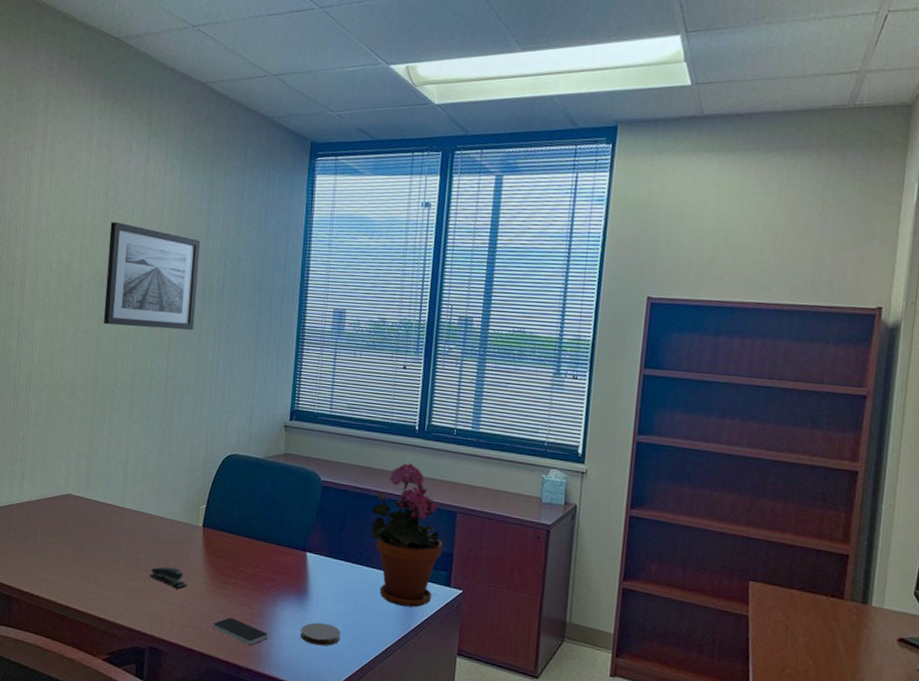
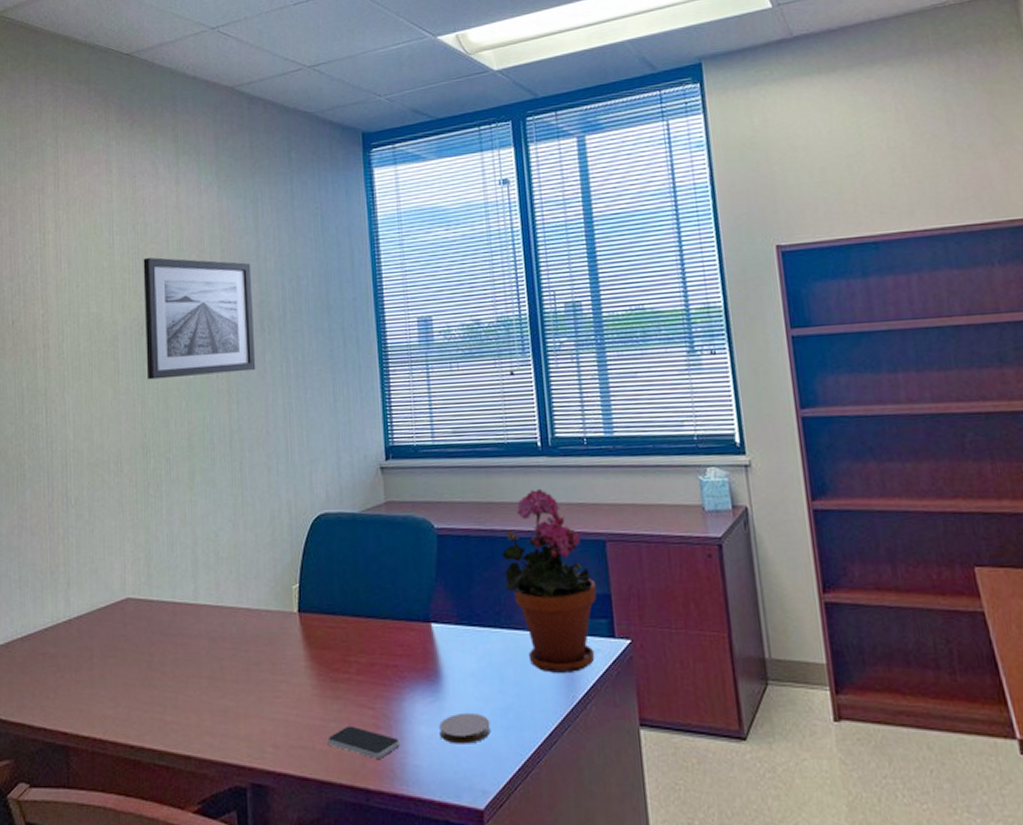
stapler: present [149,566,188,589] -> none [239,672,289,700]

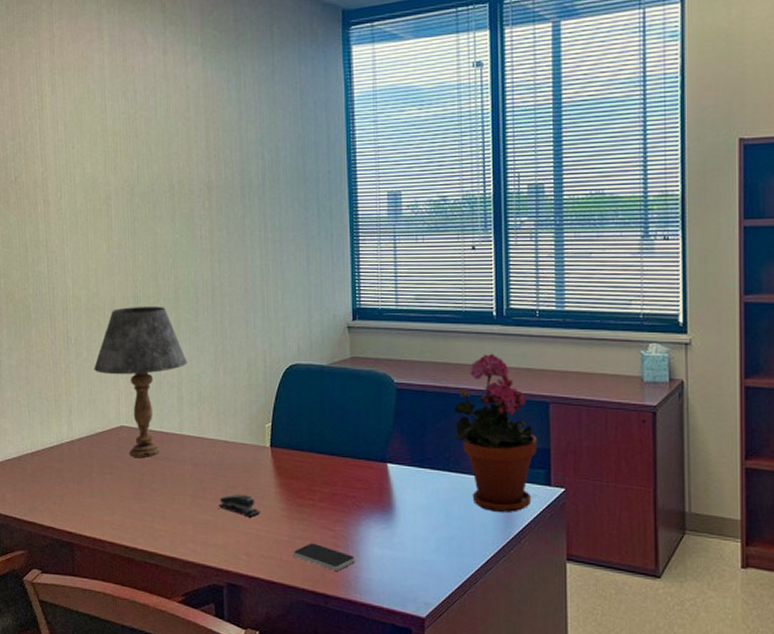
table lamp: none [96,456,203,635] -> present [94,306,188,457]
wall art: present [143,257,256,380] -> none [133,123,237,237]
stapler: none [239,672,289,700] -> present [218,494,261,518]
coaster: present [439,712,491,744] -> none [390,539,435,565]

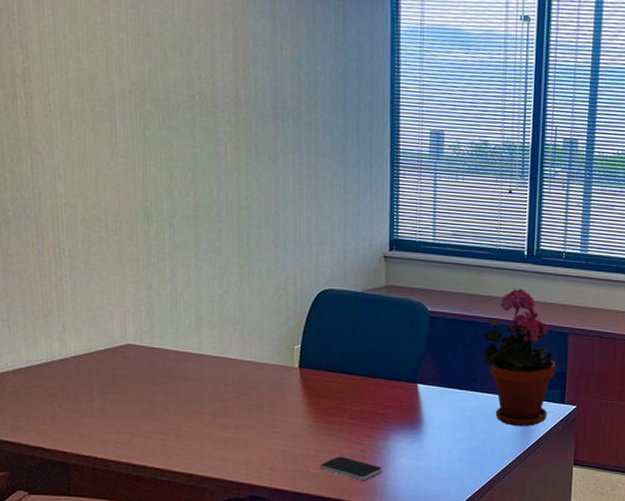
table lamp: present [94,306,188,457] -> none [94,220,208,376]
stapler: present [218,494,261,518] -> none [240,413,287,434]

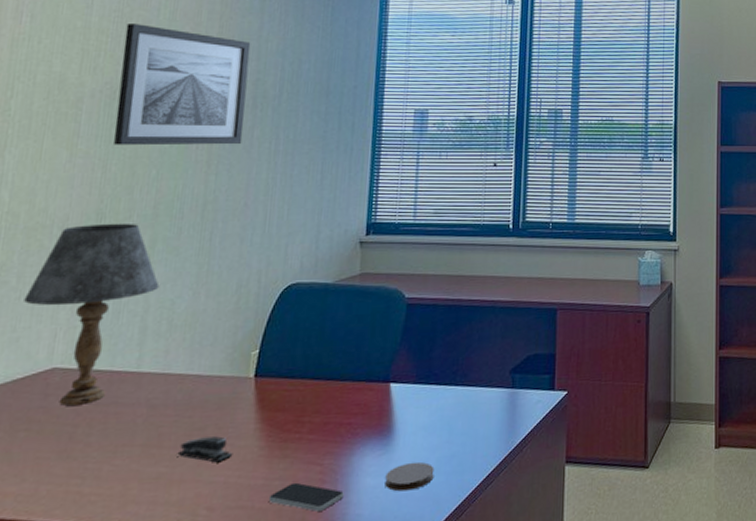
table lamp: none [94,220,208,376] -> present [24,223,160,406]
wall art: none [144,21,267,154] -> present [113,22,251,146]
stapler: none [240,413,287,434] -> present [177,436,233,463]
coaster: none [417,450,459,473] -> present [385,461,435,492]
potted plant: present [482,288,556,426] -> none [464,264,544,423]

